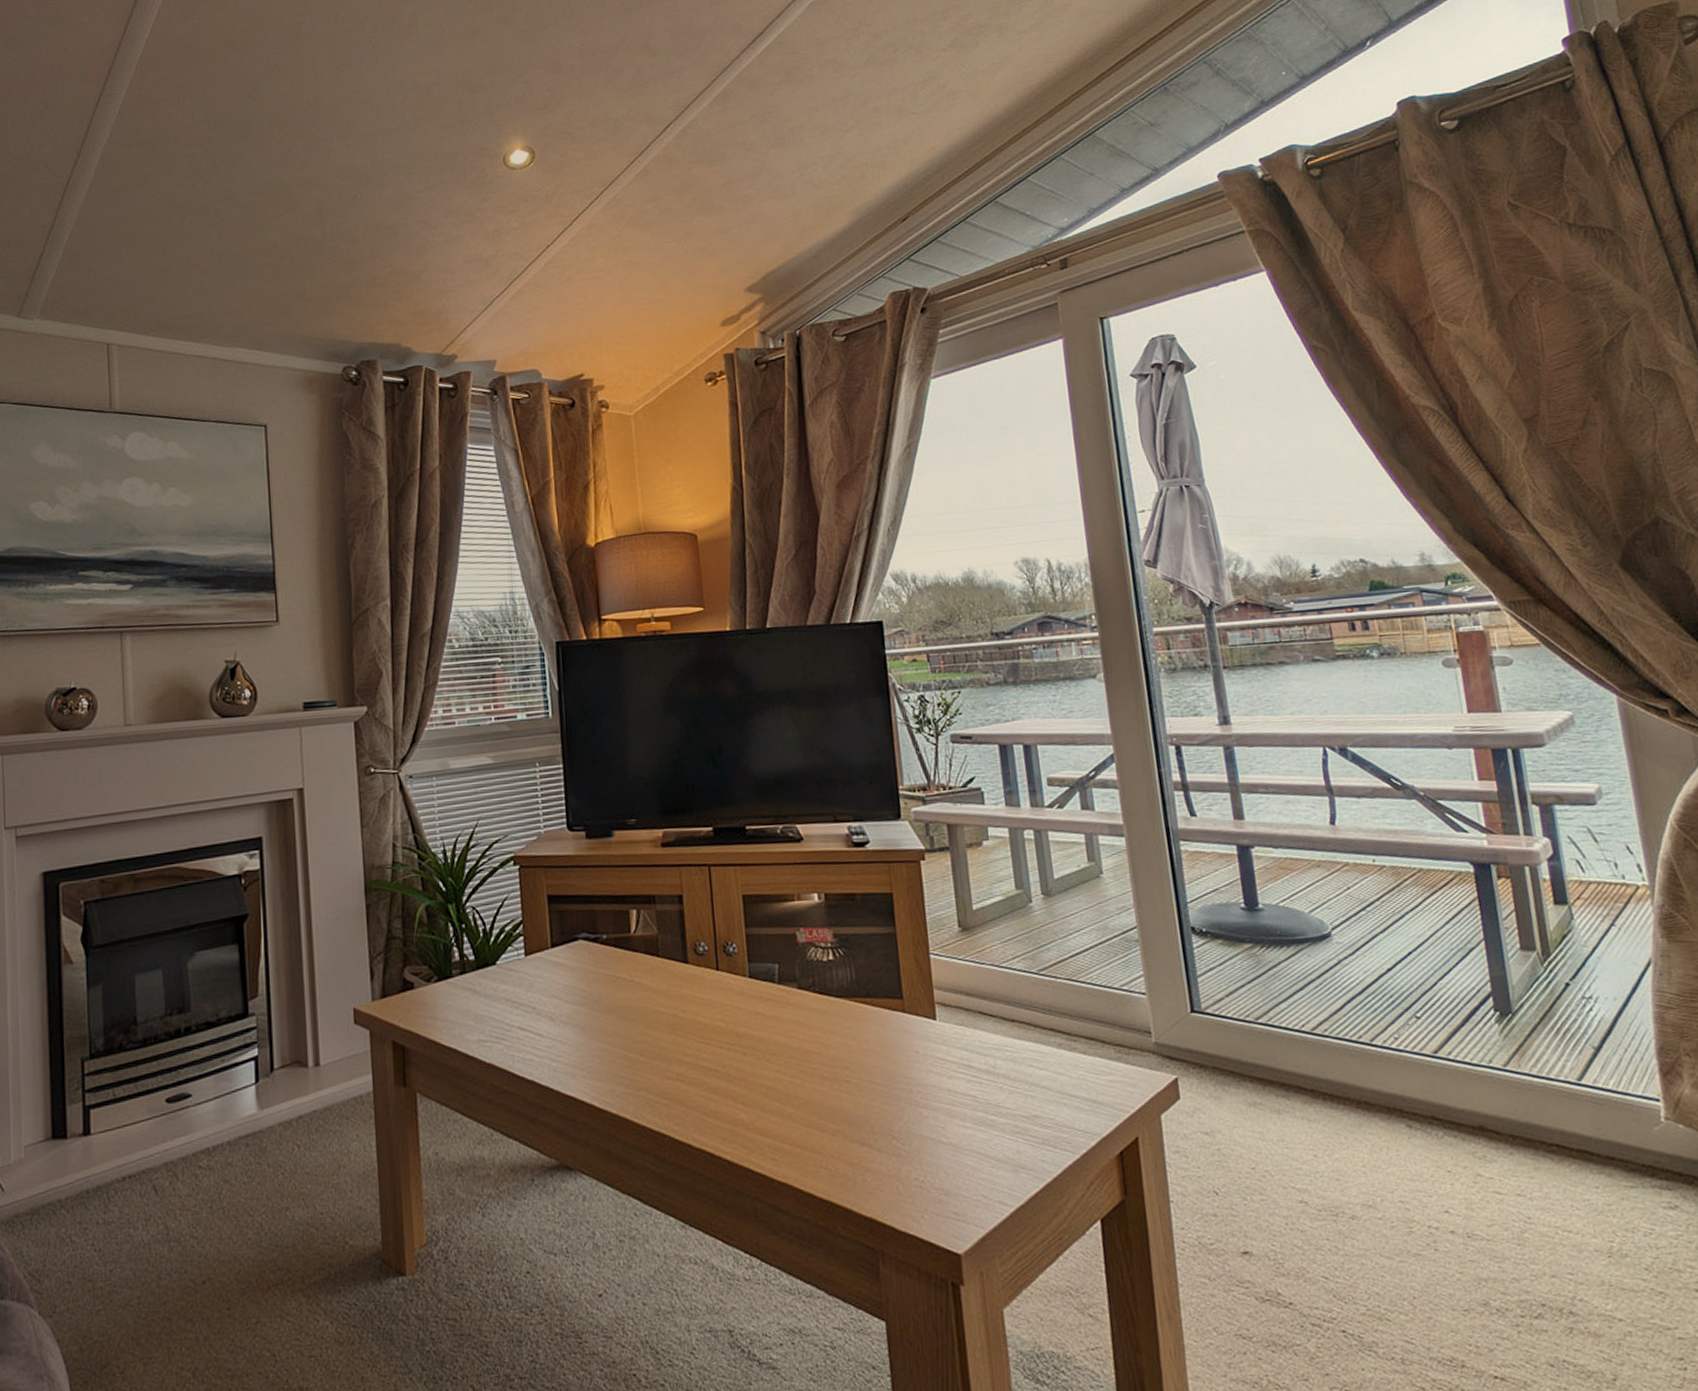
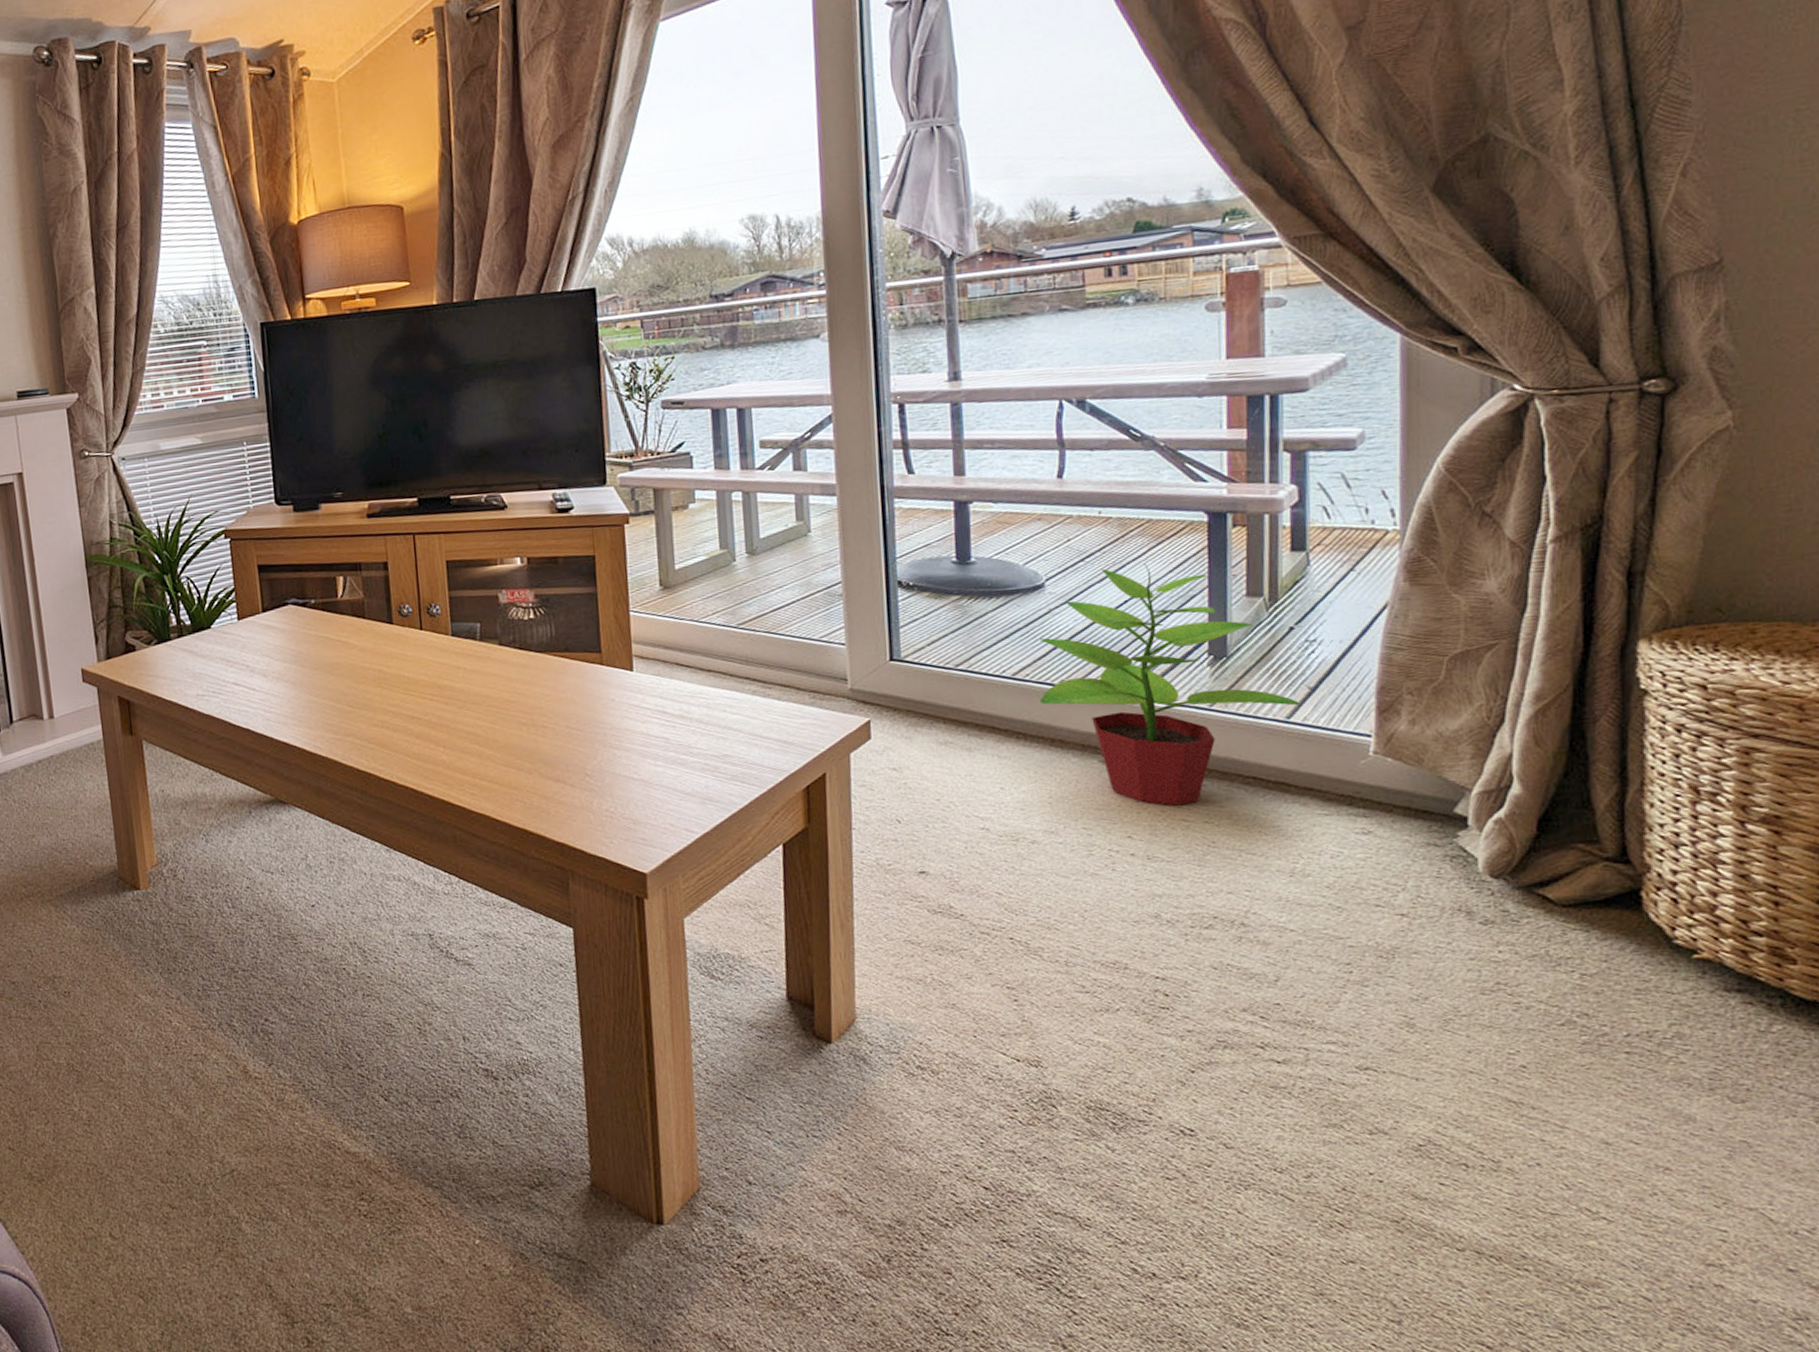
potted plant: none [1334,913,1589,1176] -> present [1039,563,1301,806]

